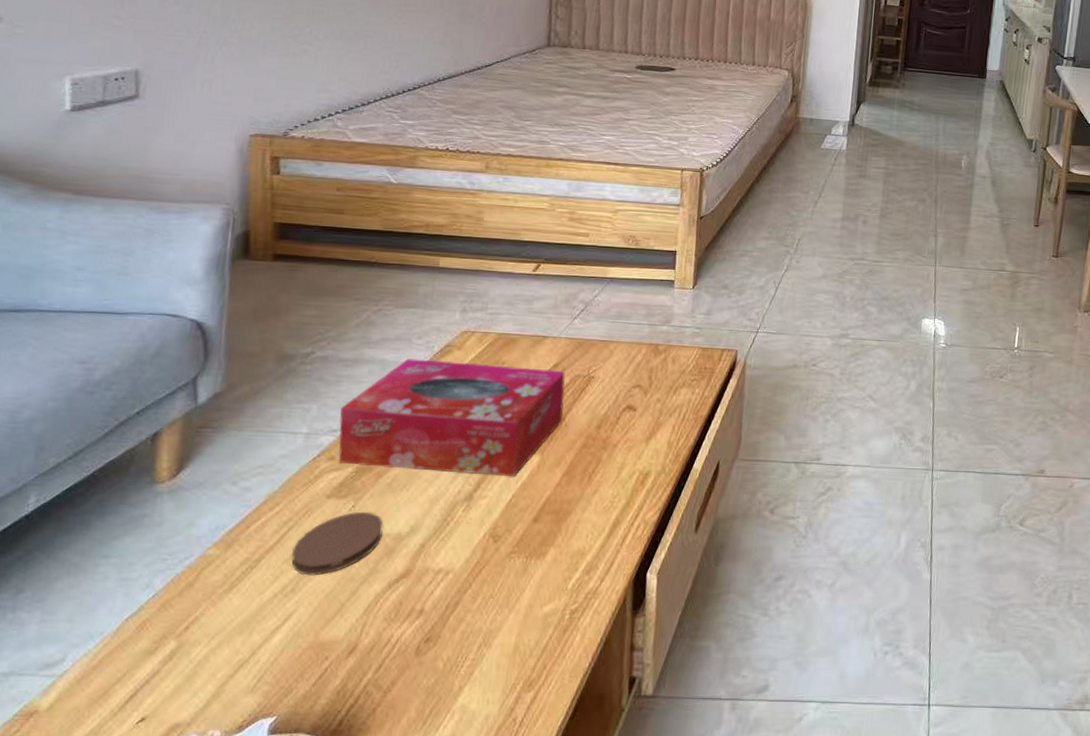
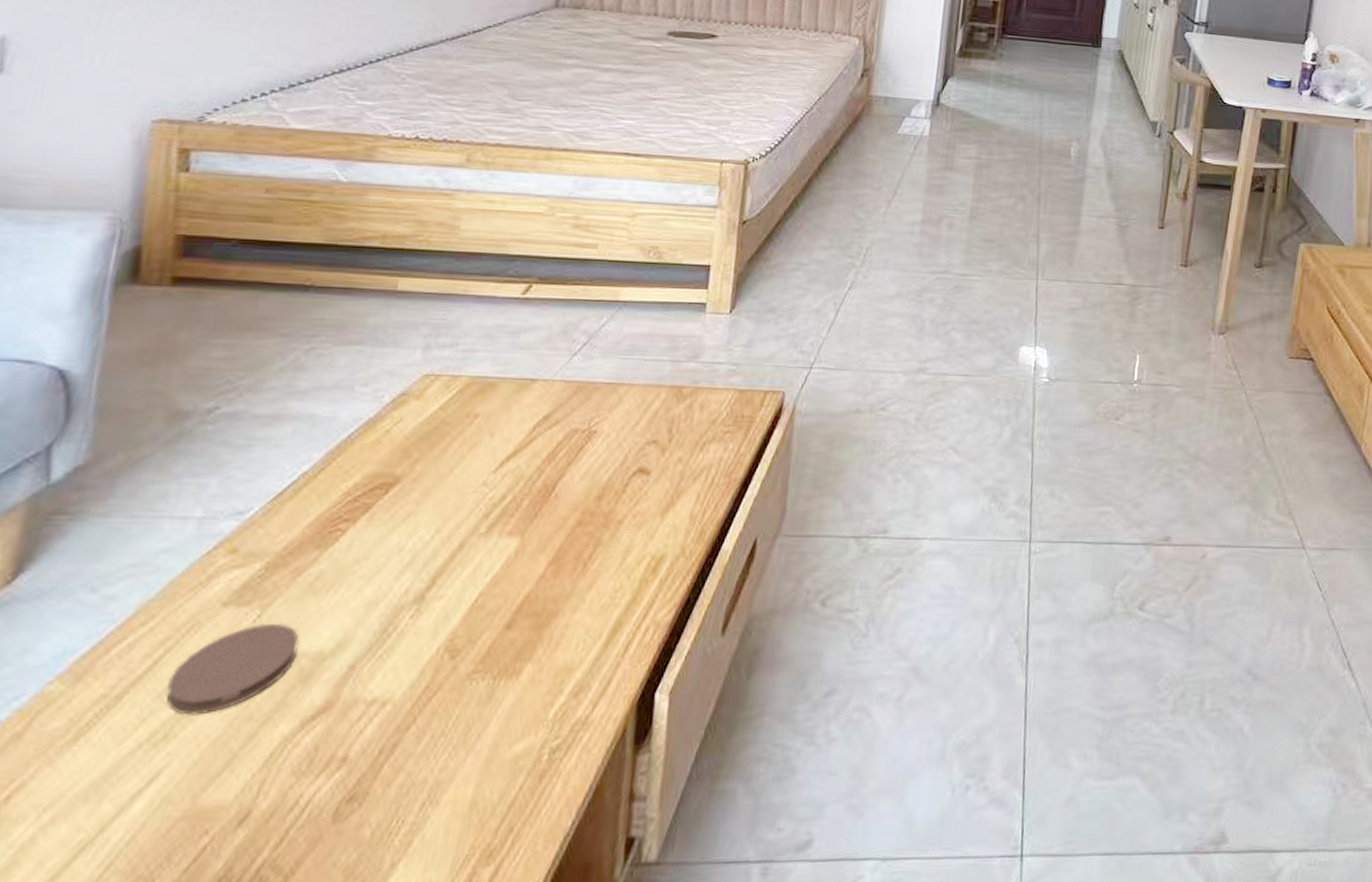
tissue box: present [338,358,566,477] -> none [243,413,559,569]

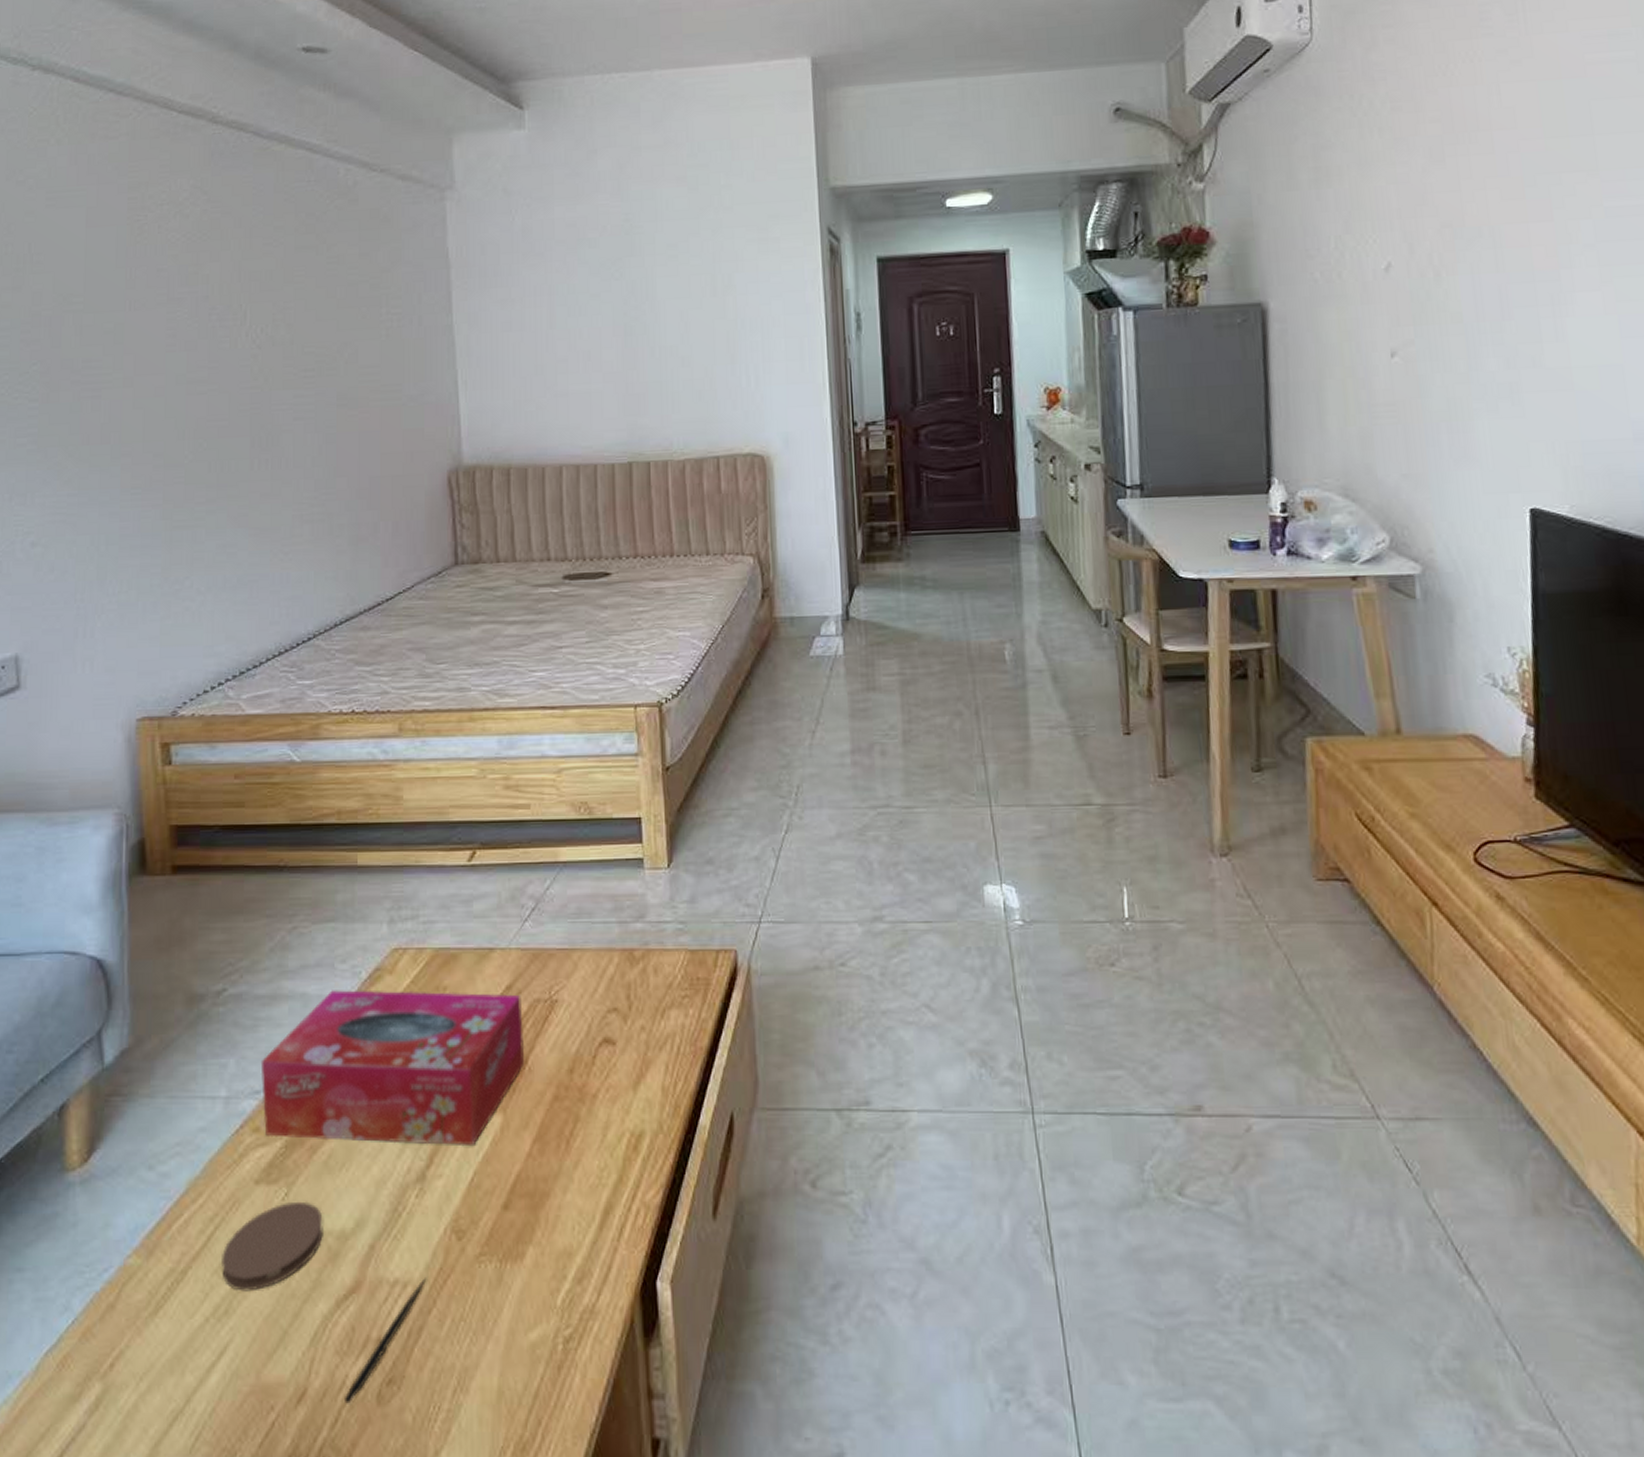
tissue box: none [243,413,559,569] -> present [260,990,525,1147]
pen: none [293,696,410,823] -> present [343,1278,427,1404]

